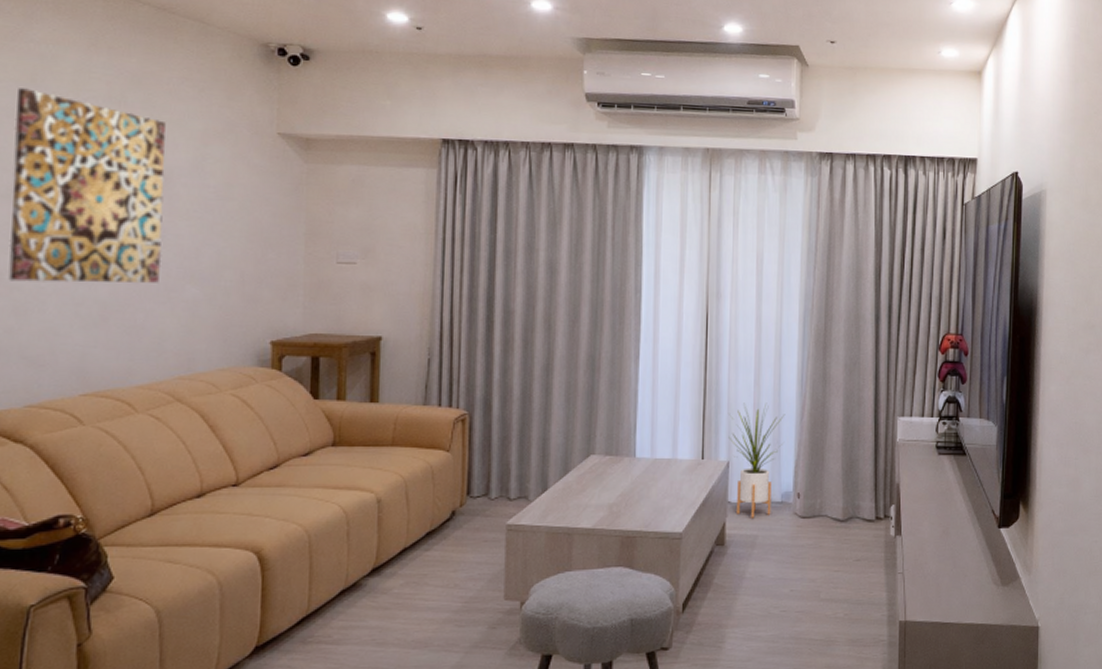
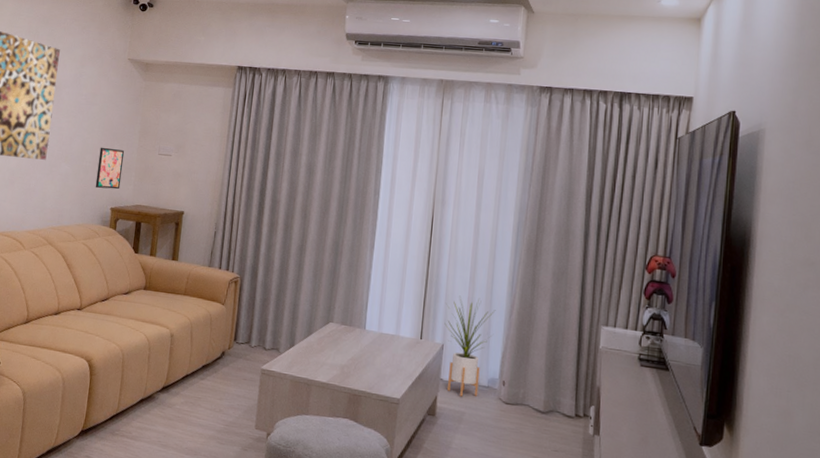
wall art: none [243,258,285,317] -> present [95,147,125,190]

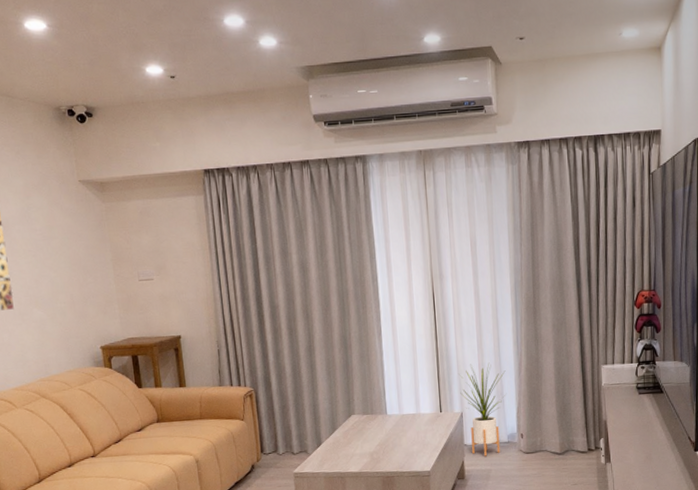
wall art: present [95,147,125,190] -> none [72,283,106,329]

